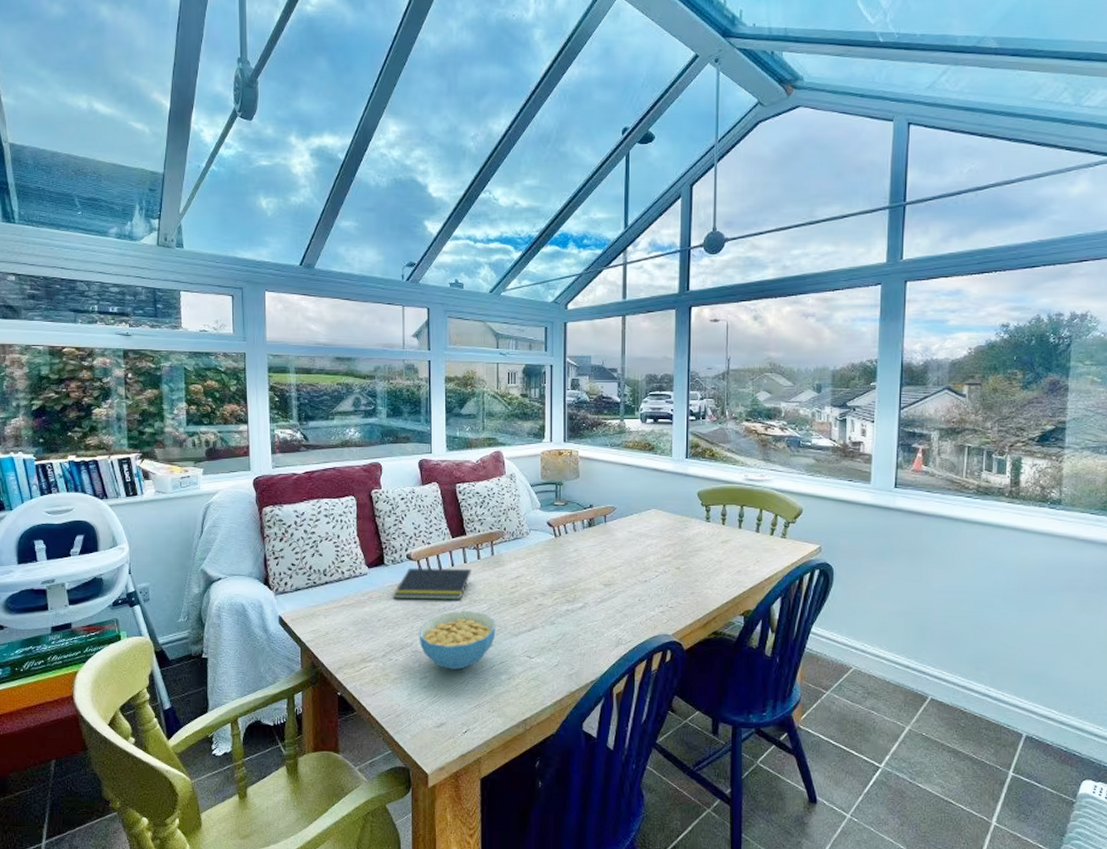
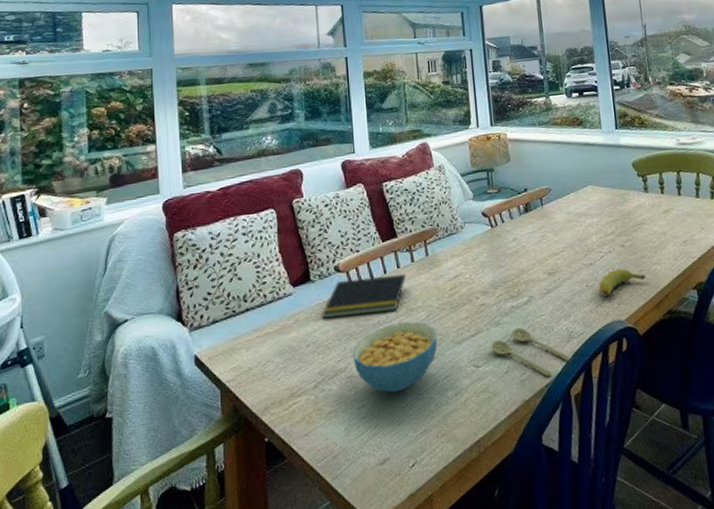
spoon: none [544,629,618,674] -> present [491,327,572,377]
banana: none [650,589,696,611] -> present [598,268,646,296]

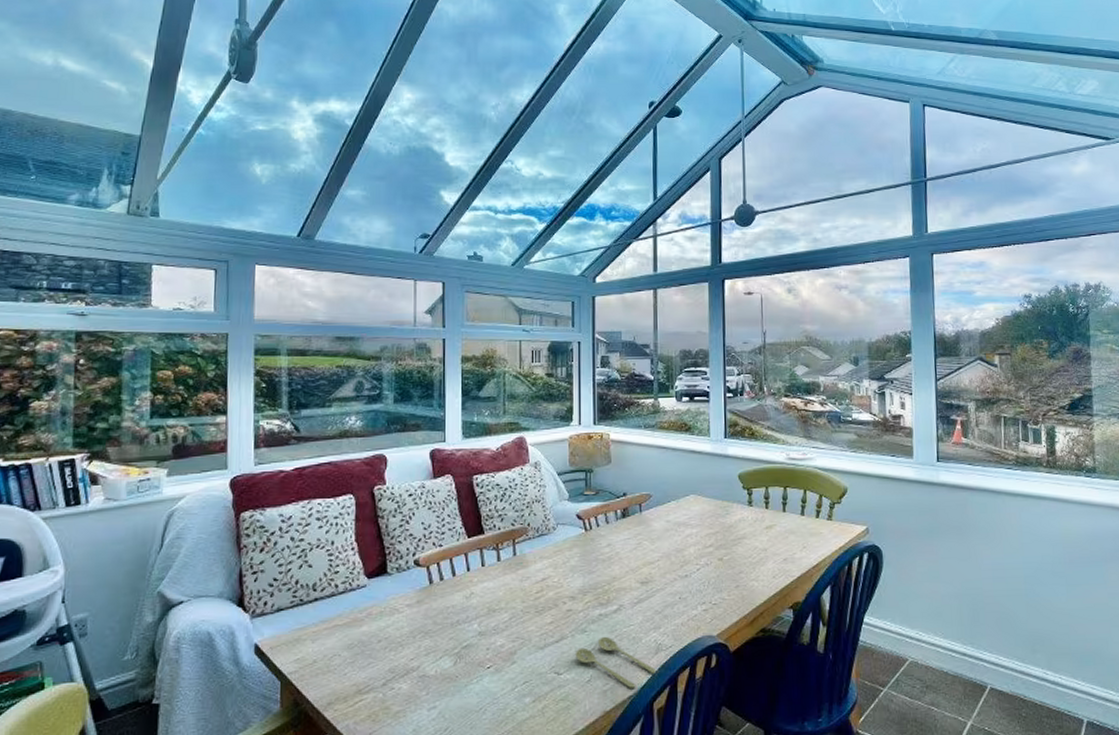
notepad: present [322,273,406,319] -> none [397,572,490,614]
cereal bowl: present [353,321,438,393] -> none [427,622,519,695]
banana: present [598,268,646,296] -> none [692,583,741,610]

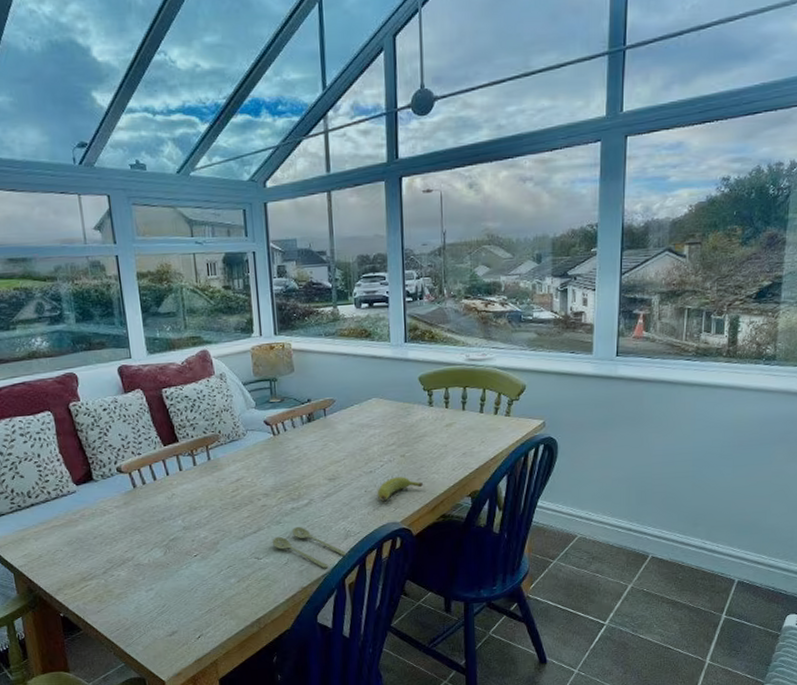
banana: none [692,583,741,610] -> present [377,477,423,501]

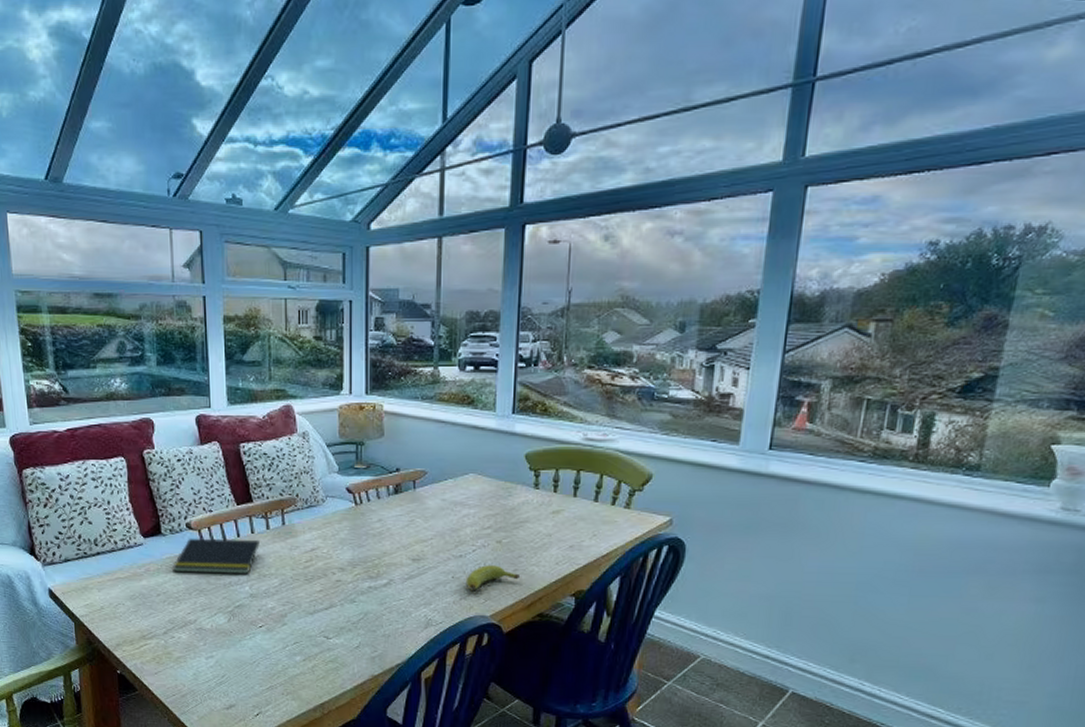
notepad: none [106,476,188,515] -> present [172,538,260,575]
spoon: present [271,526,348,568] -> none [344,607,428,657]

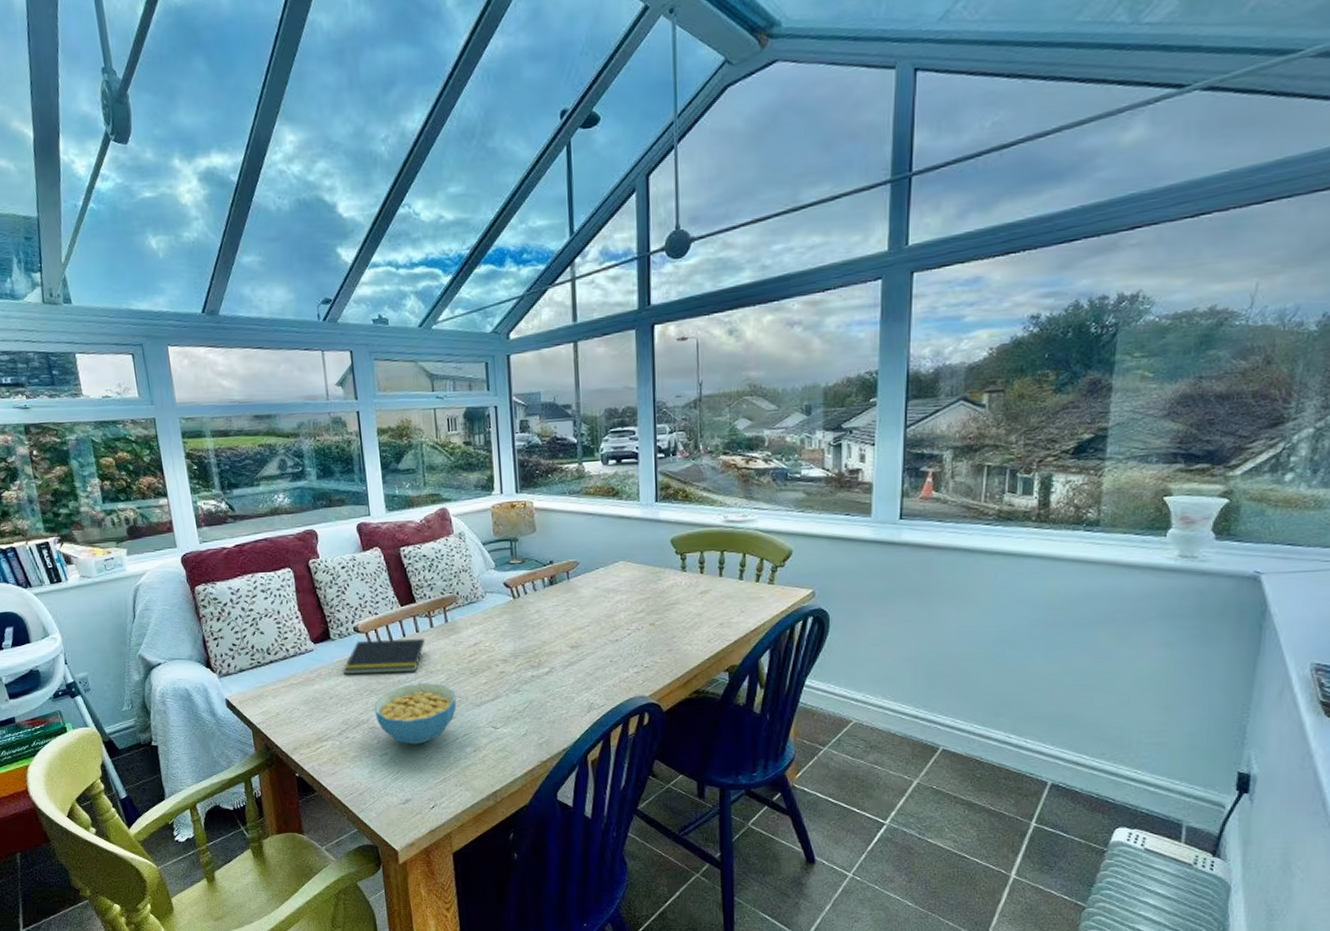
cereal bowl: none [203,586,289,649] -> present [374,682,457,745]
banana: present [465,565,519,590] -> none [623,647,674,672]

